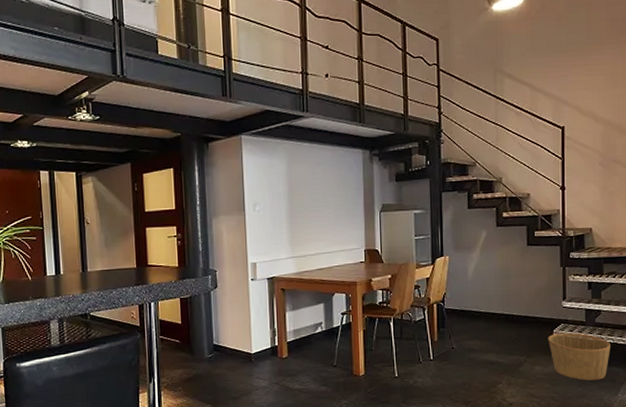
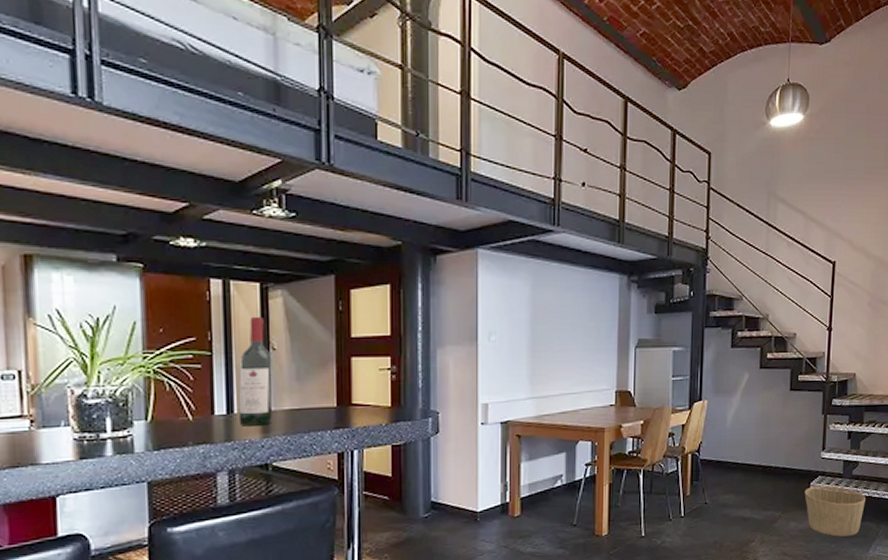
wine bottle: none [63,198,89,284] -> present [238,316,273,427]

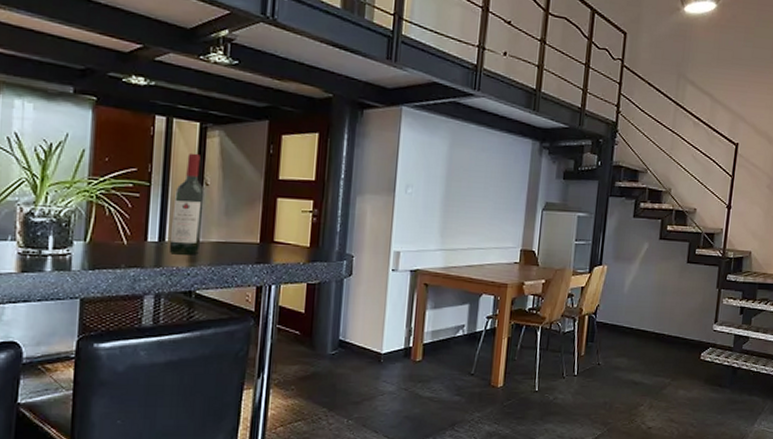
basket: present [804,485,865,537] -> none [694,357,754,408]

